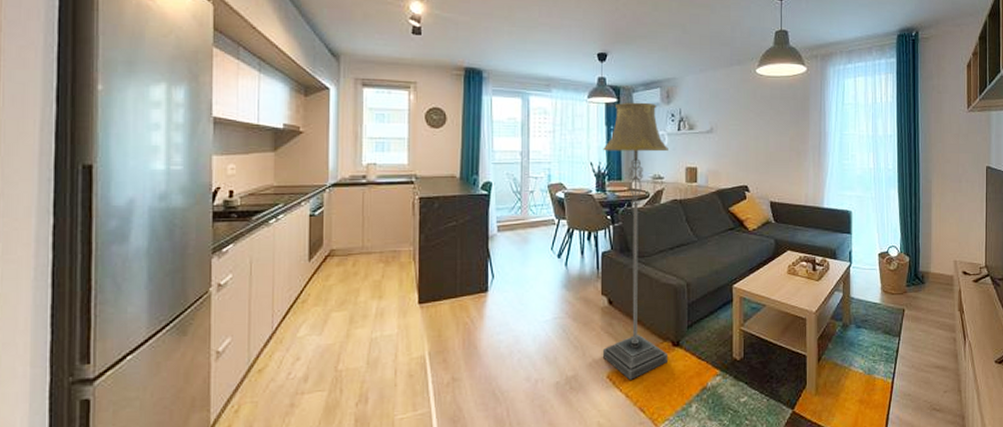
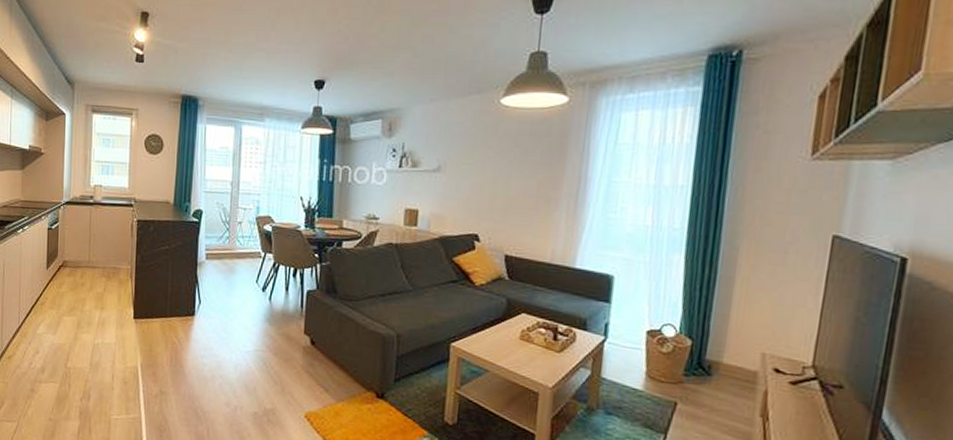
floor lamp: present [602,102,668,380] -> none [301,134,387,424]

